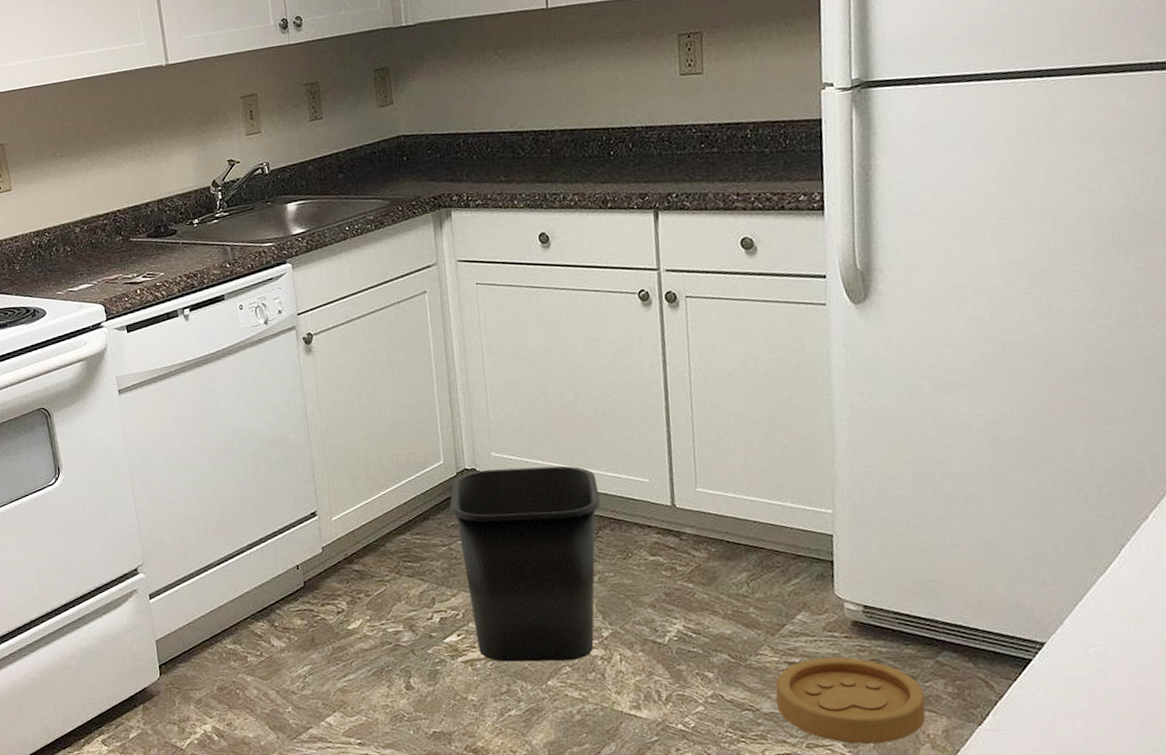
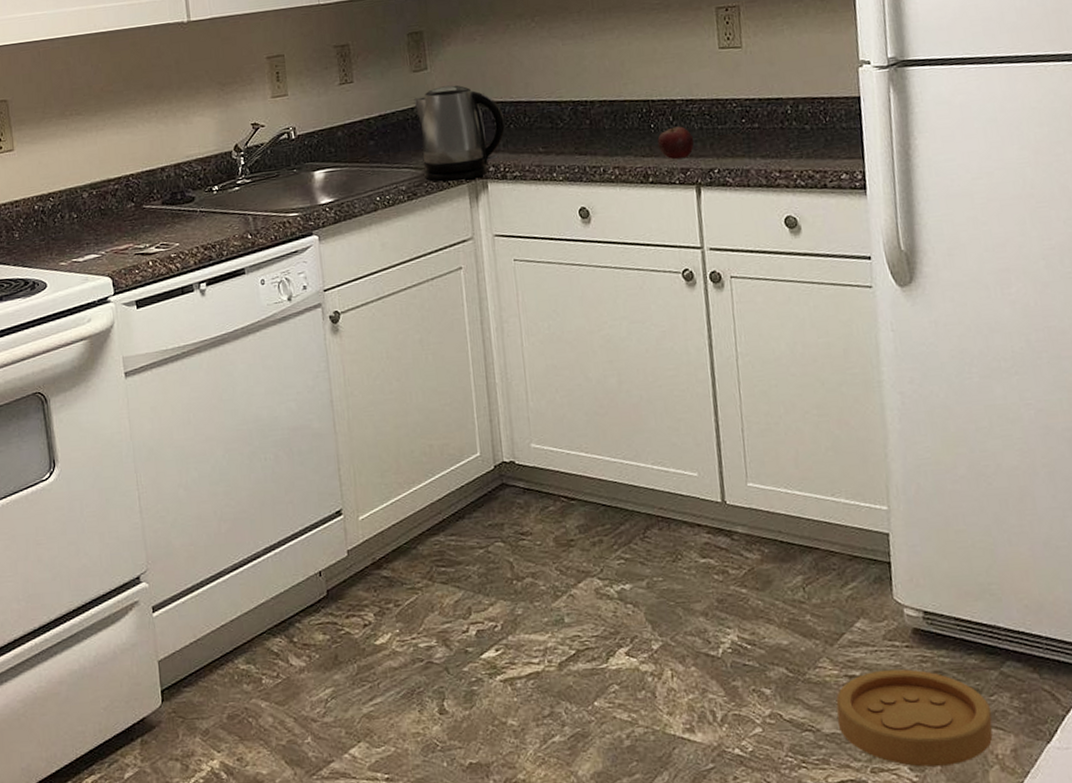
kettle: none [380,118,468,212] -> present [413,85,505,182]
waste bin: present [449,465,601,662] -> none [486,458,648,680]
fruit: none [617,152,653,185] -> present [657,126,694,160]

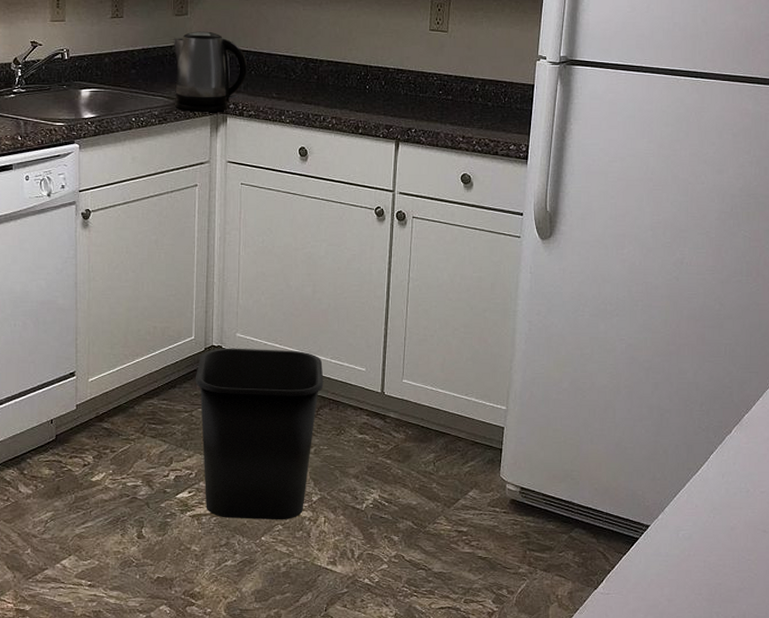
waste bin: none [486,458,648,680] -> present [195,348,324,519]
fruit: present [657,126,694,160] -> none [370,90,398,117]
pet bowl: present [836,669,993,767] -> none [446,529,558,601]

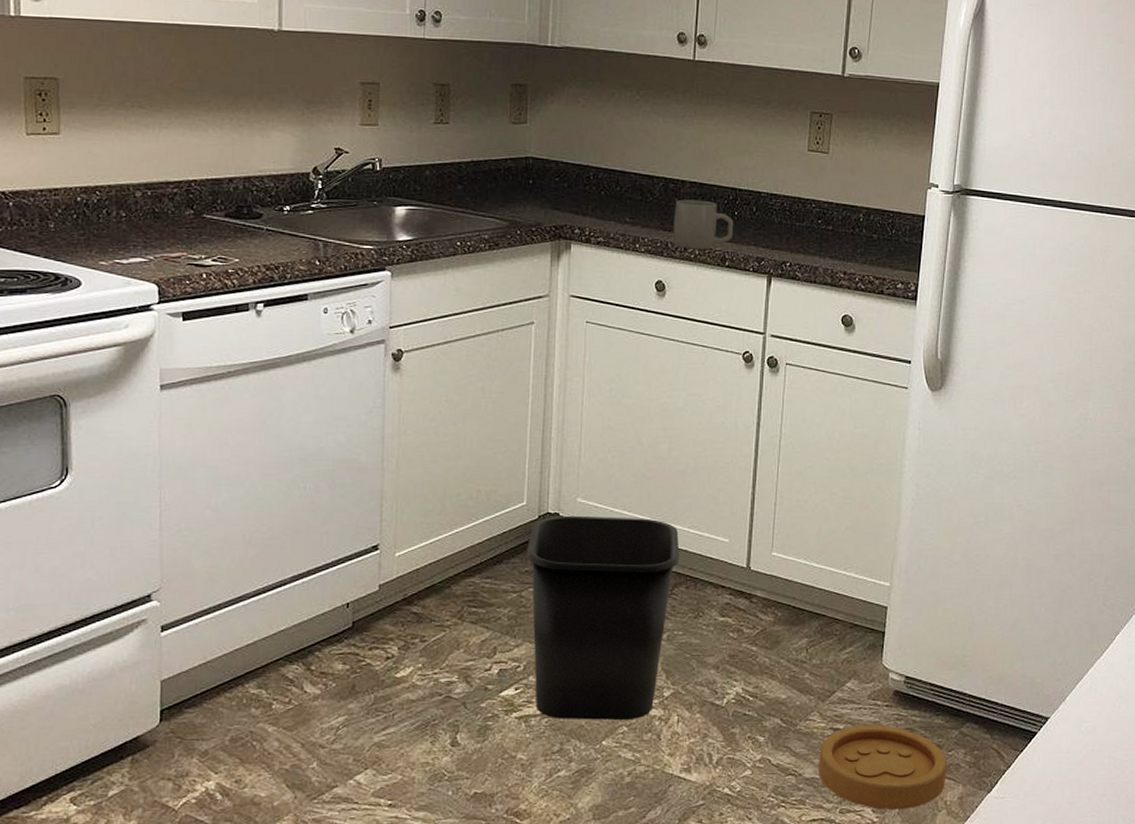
kettle: present [173,31,247,113] -> none [508,142,596,239]
mug: none [313,76,366,119] -> present [673,199,734,250]
pet bowl: none [446,529,558,601] -> present [819,725,947,810]

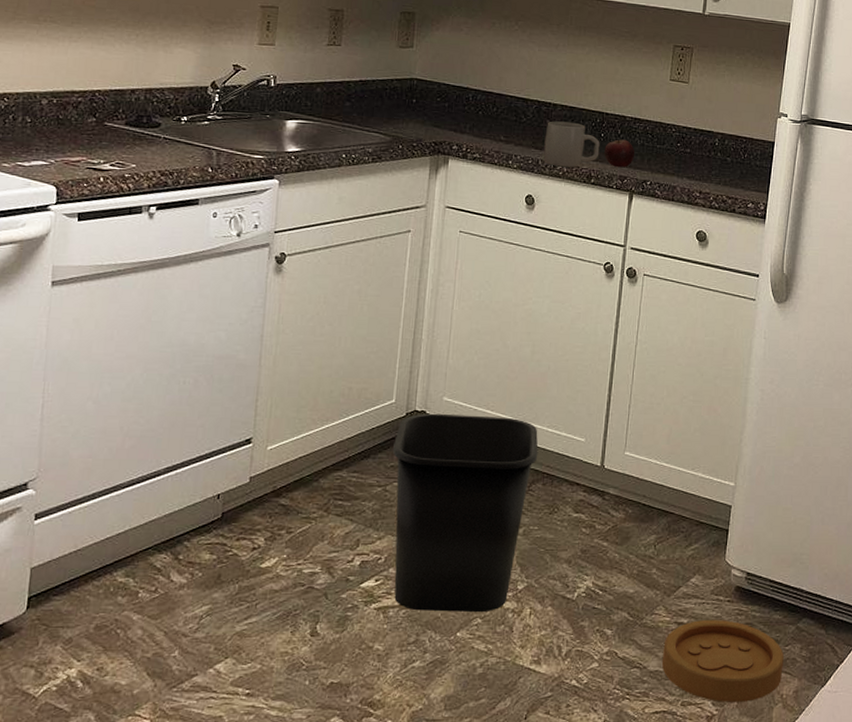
fruit: none [739,217,771,249] -> present [604,139,634,168]

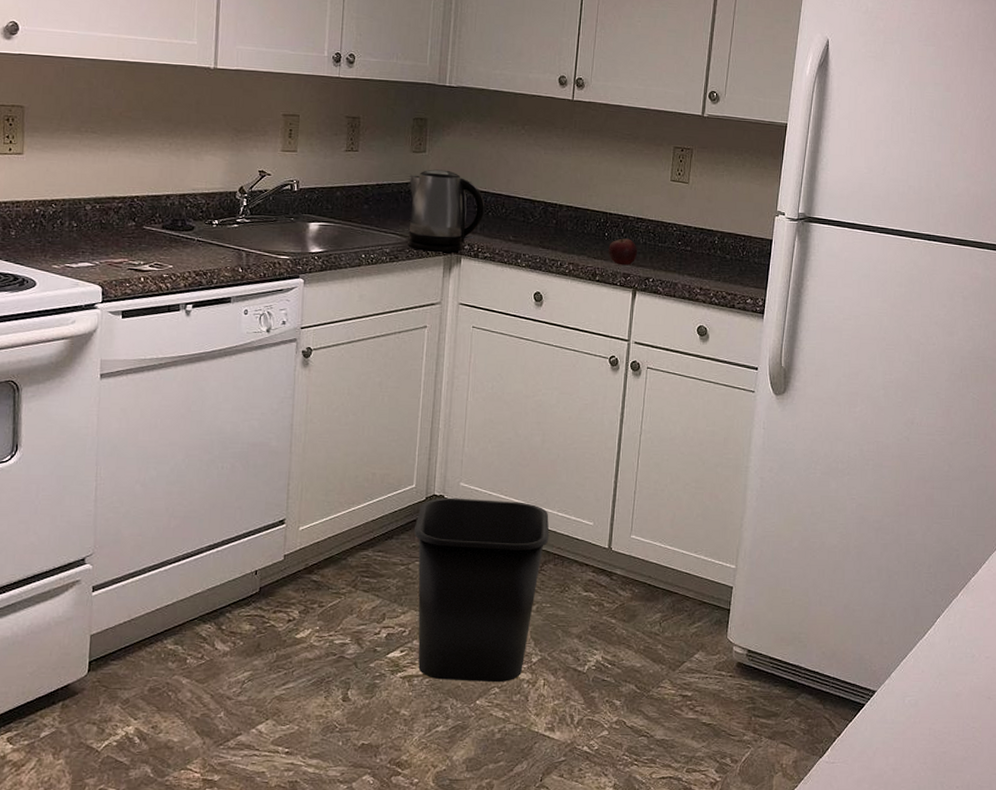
kettle: none [392,65,475,154] -> present [408,169,485,253]
mug: present [543,121,600,168] -> none [550,221,604,266]
pet bowl: present [662,620,784,702] -> none [668,693,783,770]

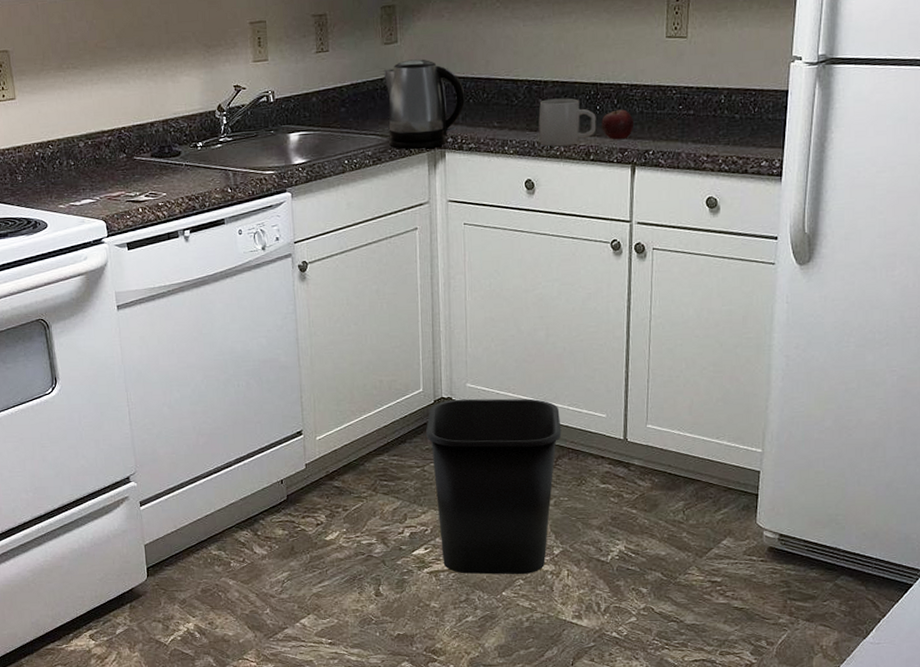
mug: none [550,221,604,266] -> present [538,98,597,147]

